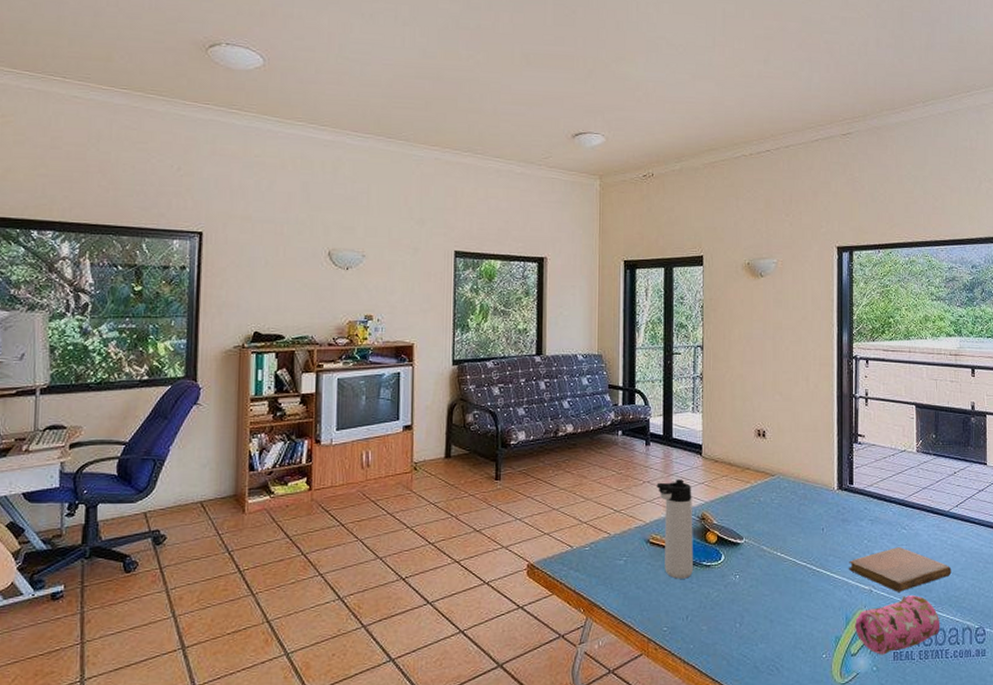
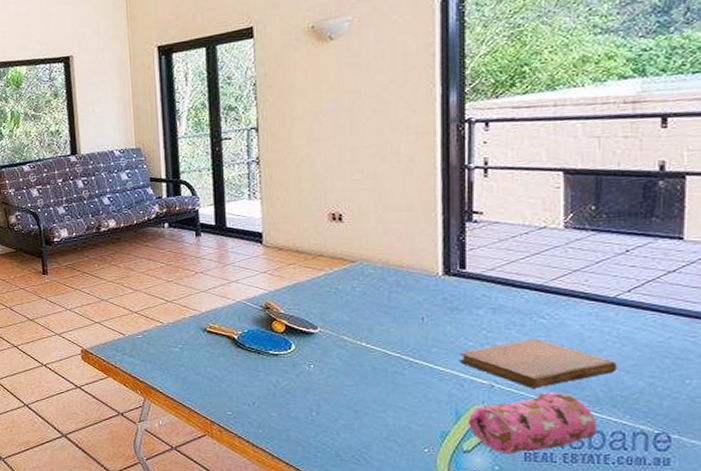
thermos bottle: present [656,479,693,579] -> none [211,269,258,367]

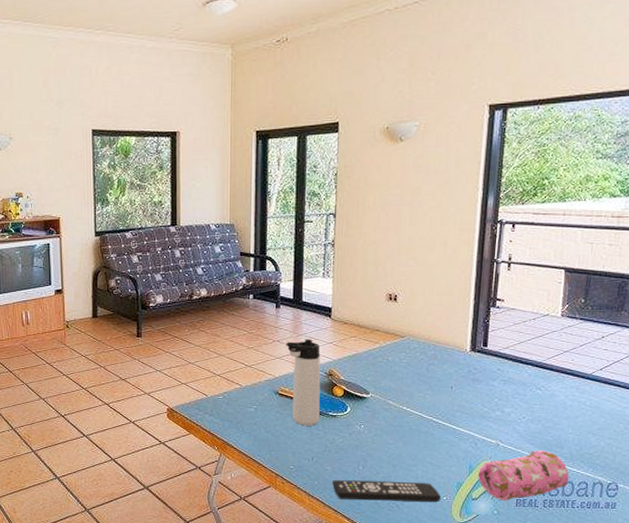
thermos bottle: none [211,269,258,367] -> present [286,339,321,426]
remote control: none [280,428,420,455] -> present [332,480,441,502]
notebook: present [460,339,617,389] -> none [476,406,588,447]

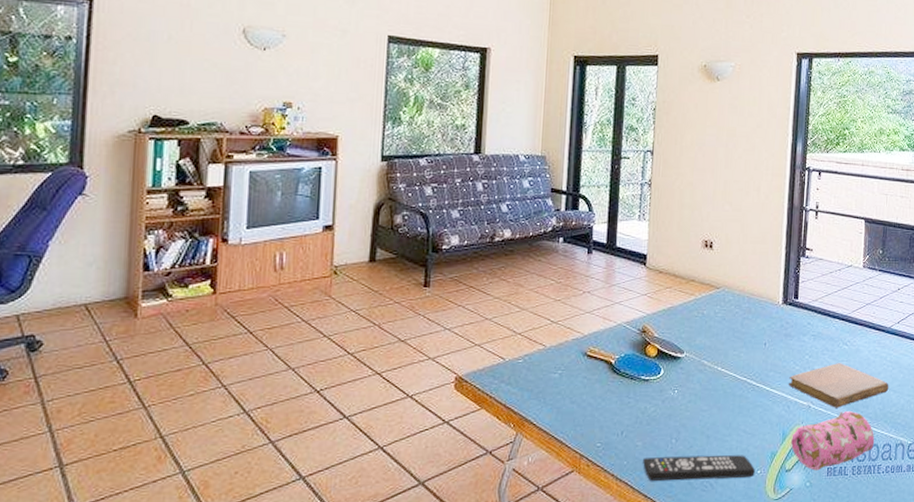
thermos bottle: present [286,339,321,426] -> none [597,290,634,393]
notebook: none [476,406,588,447] -> present [789,363,889,408]

